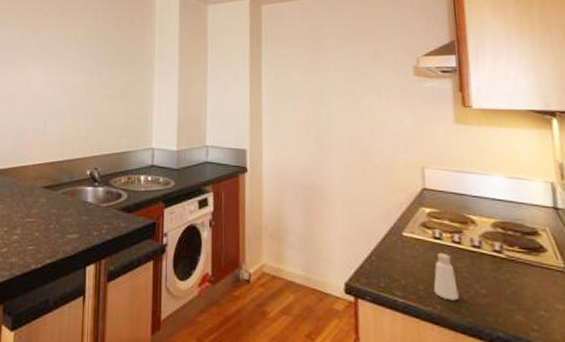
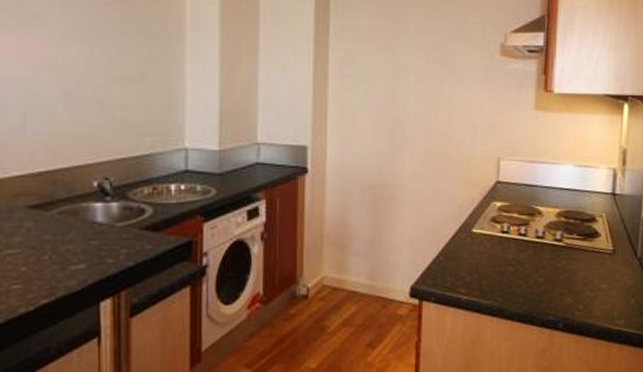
pepper shaker: present [433,252,459,301] -> none [496,246,519,292]

